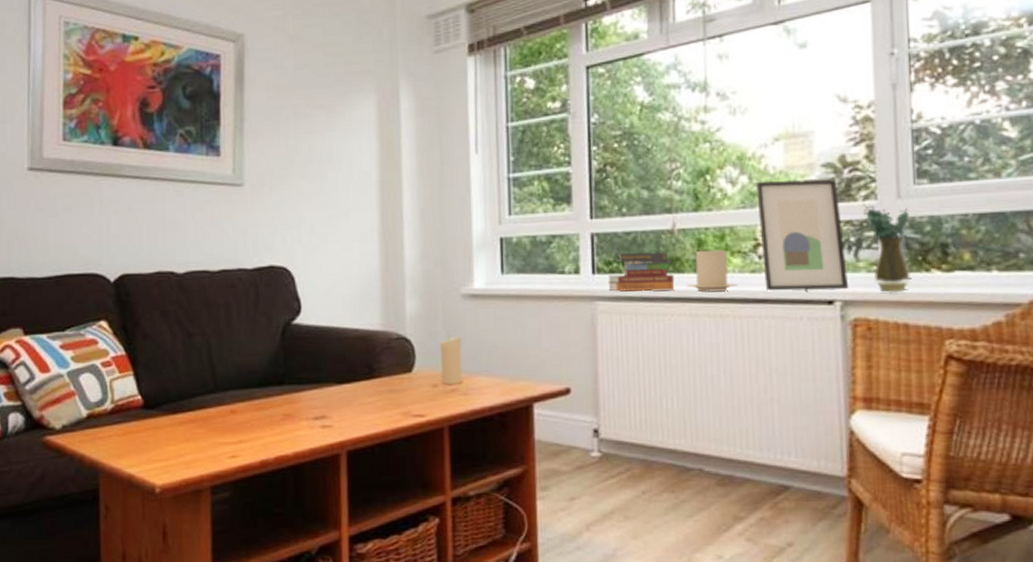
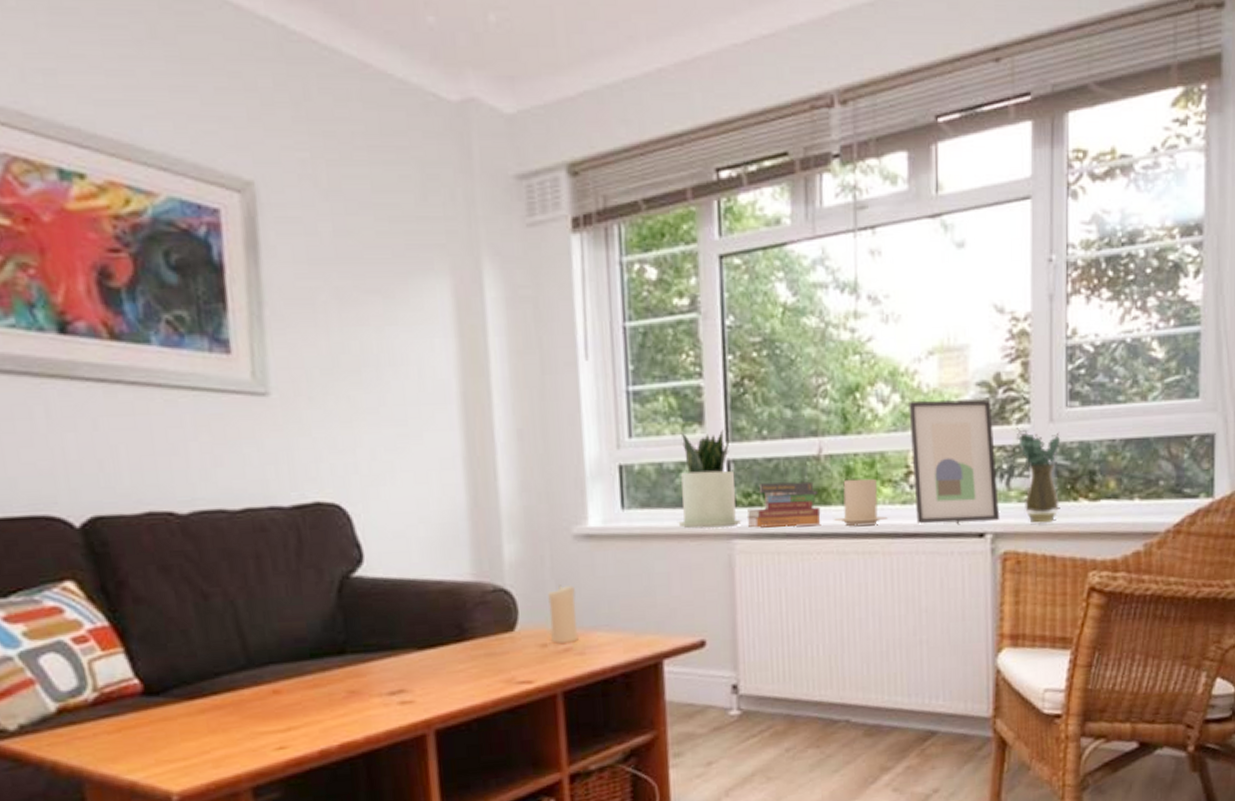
planter: none [548,208,604,292] -> present [678,430,742,529]

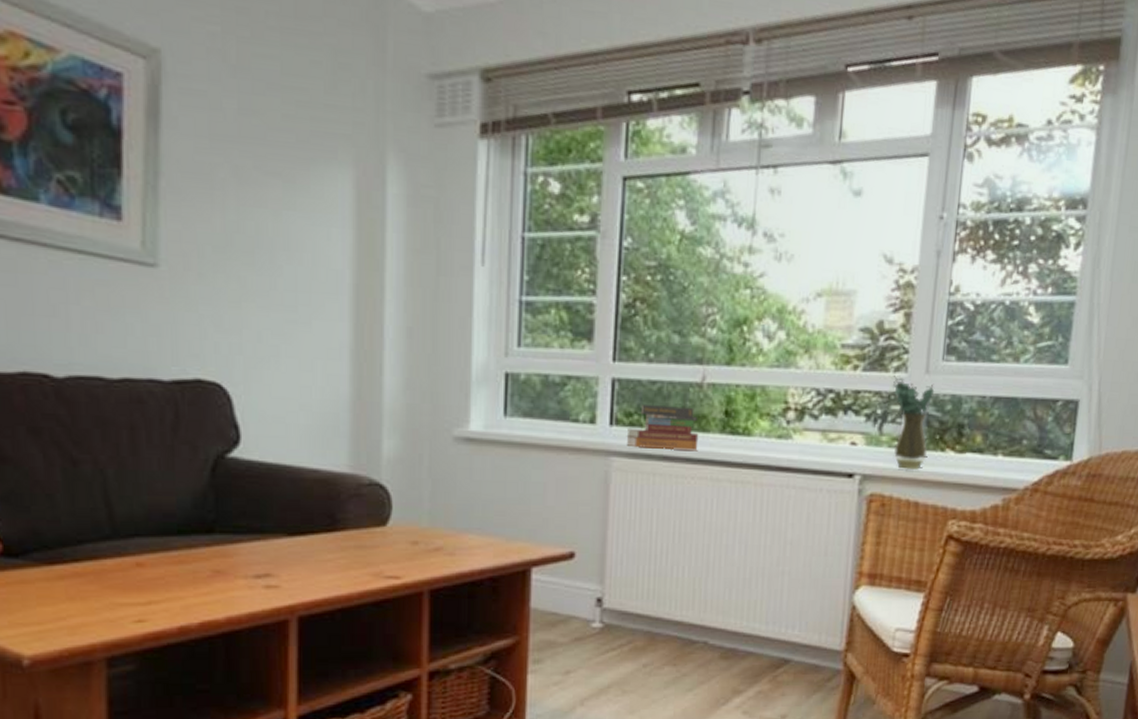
candle: present [548,585,579,645] -> none [420,485,450,544]
planter: present [678,430,742,529] -> none [558,347,621,444]
candle: present [834,478,888,526] -> none [711,409,763,456]
picture frame: present [909,399,999,524] -> none [789,339,872,464]

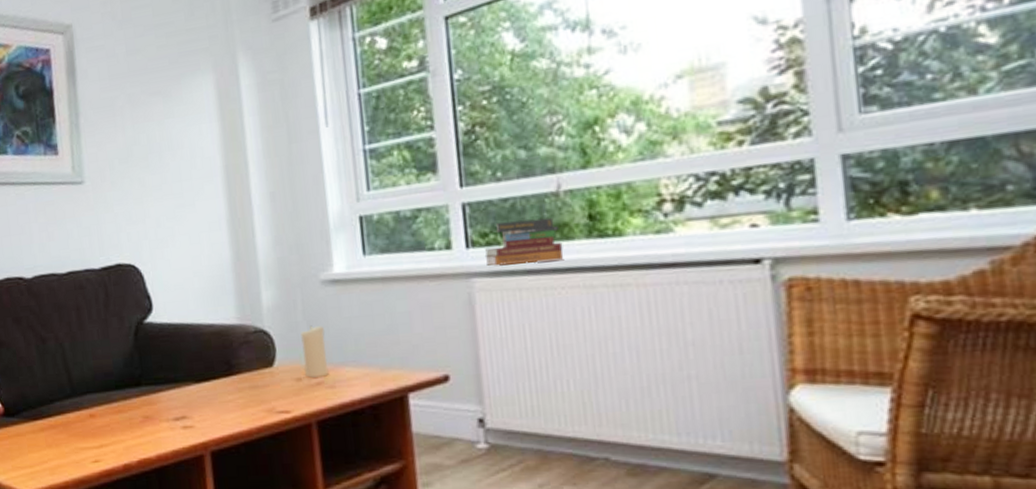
candle: none [420,485,450,544] -> present [300,325,329,379]
vase: present [892,376,935,470] -> none [792,142,860,245]

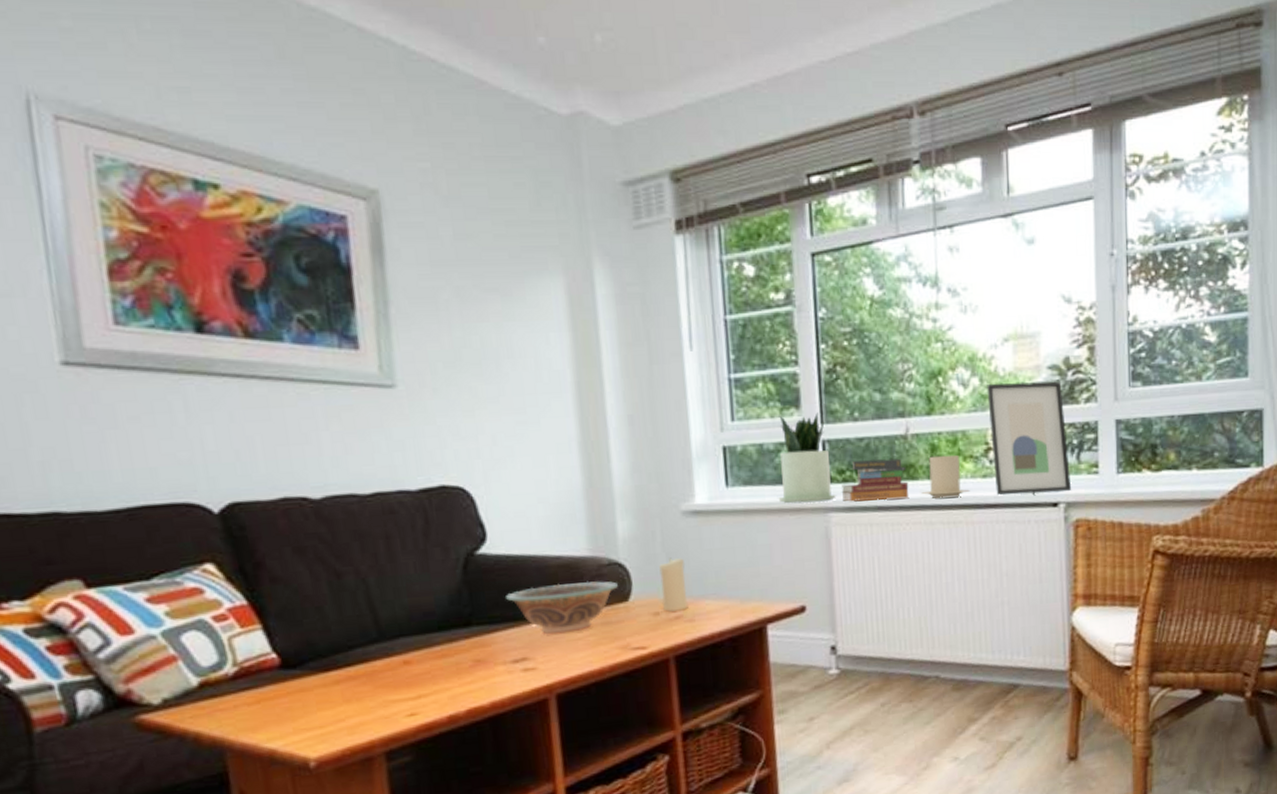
decorative bowl: none [167,347,263,396] -> present [504,581,618,635]
planter: none [415,176,480,270] -> present [778,412,837,504]
candle: none [578,210,640,259] -> present [921,455,970,499]
picture frame: none [656,116,779,254] -> present [987,381,1071,496]

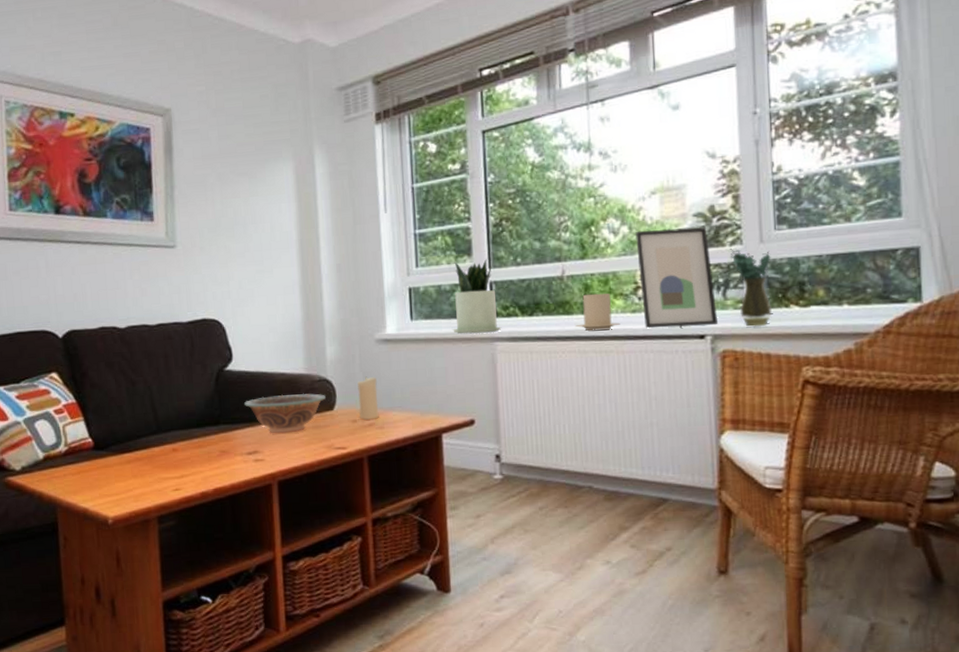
books: present [841,458,909,502] -> none [505,296,565,333]
vase: none [1084,406,1125,493] -> present [729,249,772,327]

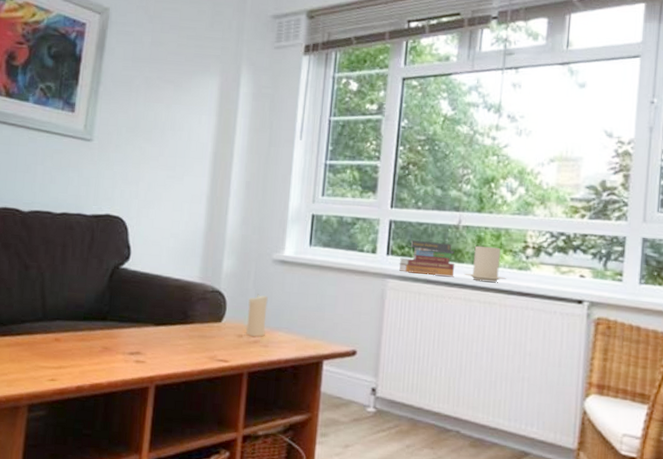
decorative bowl: present [243,393,326,434] -> none [133,299,216,339]
planter: present [453,259,502,334] -> none [348,197,395,269]
books: none [505,296,565,333] -> present [399,240,455,277]
picture frame: present [635,227,717,329] -> none [528,193,597,293]
vase: present [729,249,772,327] -> none [614,223,652,300]

